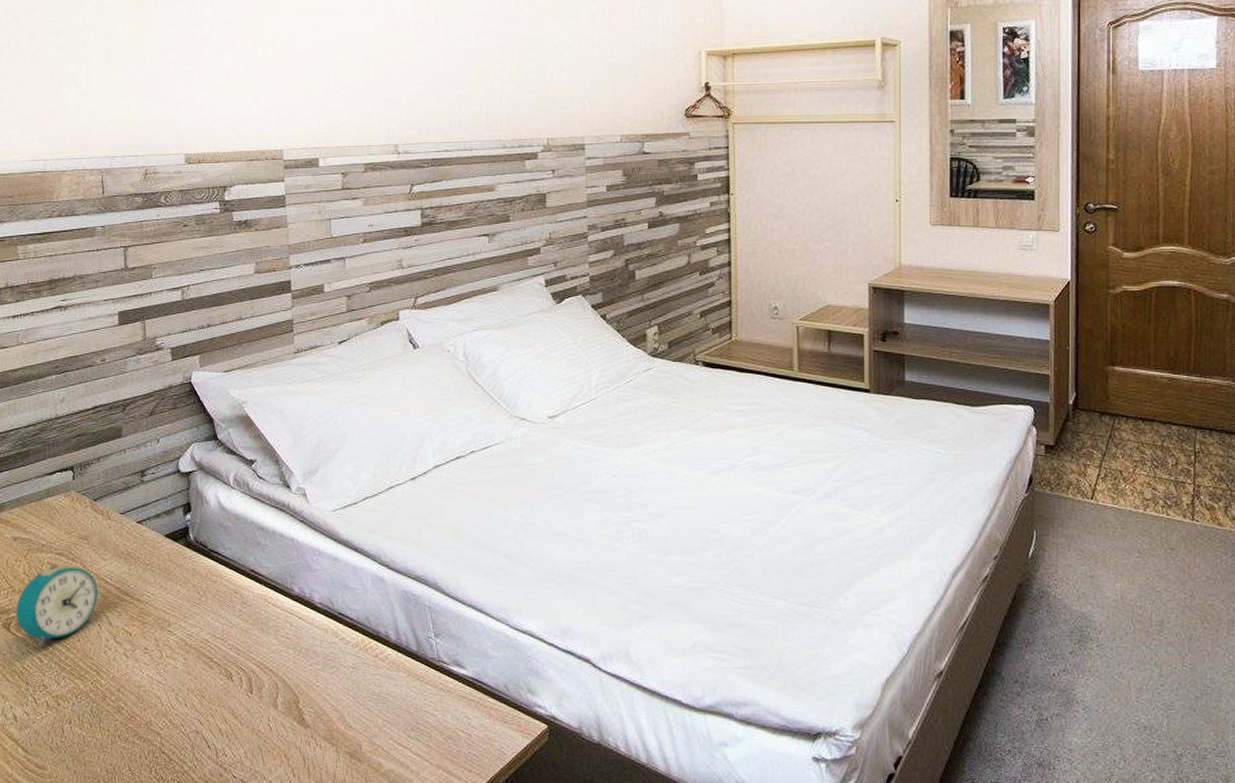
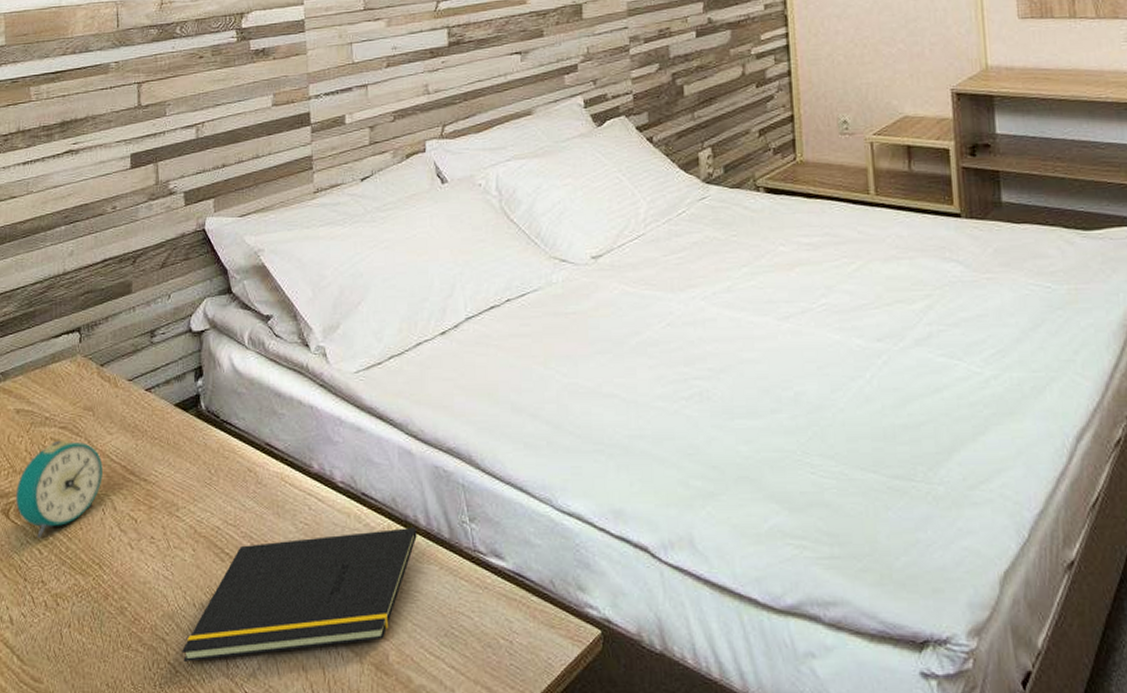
notepad: none [175,641,388,751] -> present [182,526,417,662]

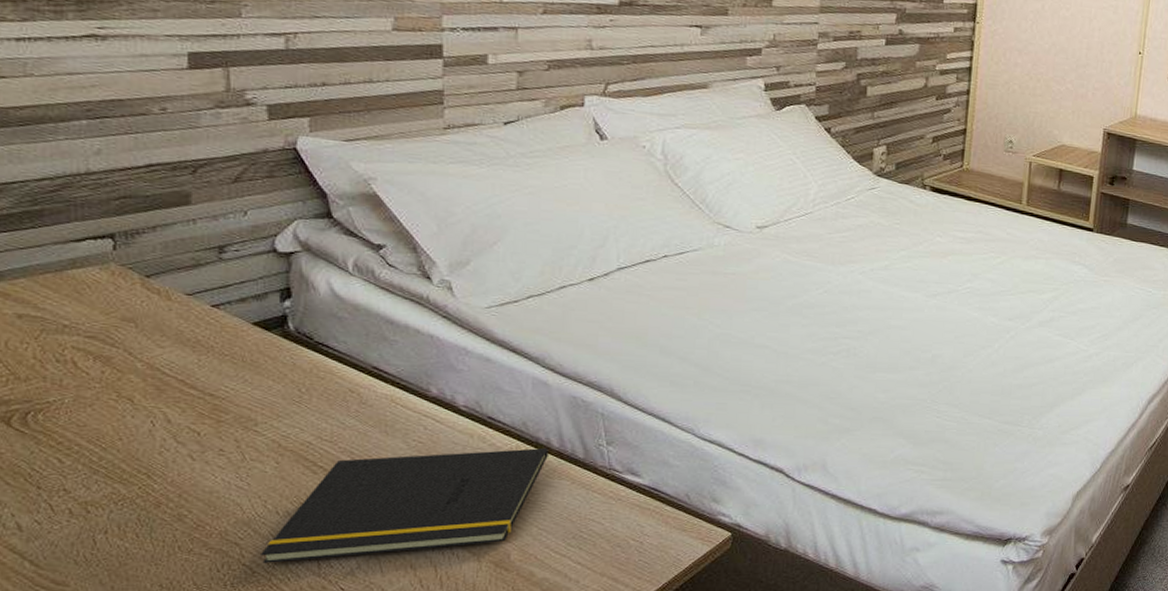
alarm clock: present [16,440,103,539] -> none [21,349,151,448]

